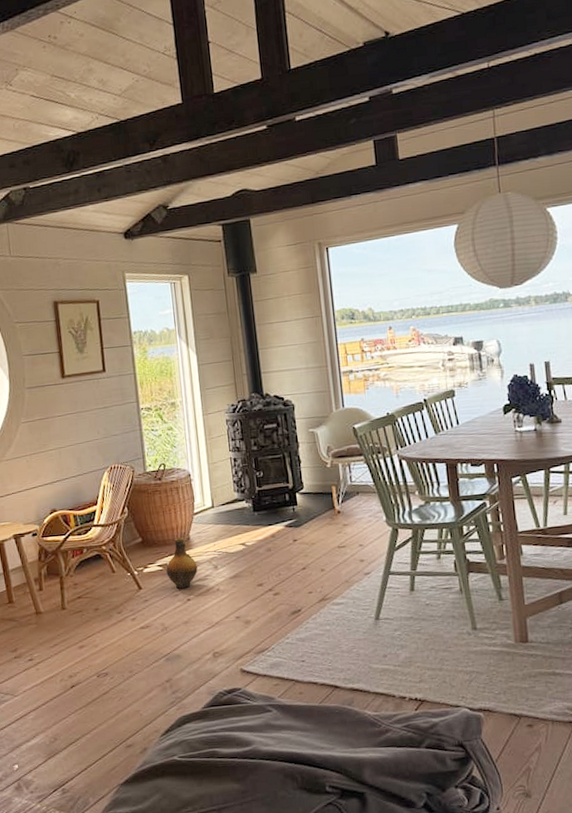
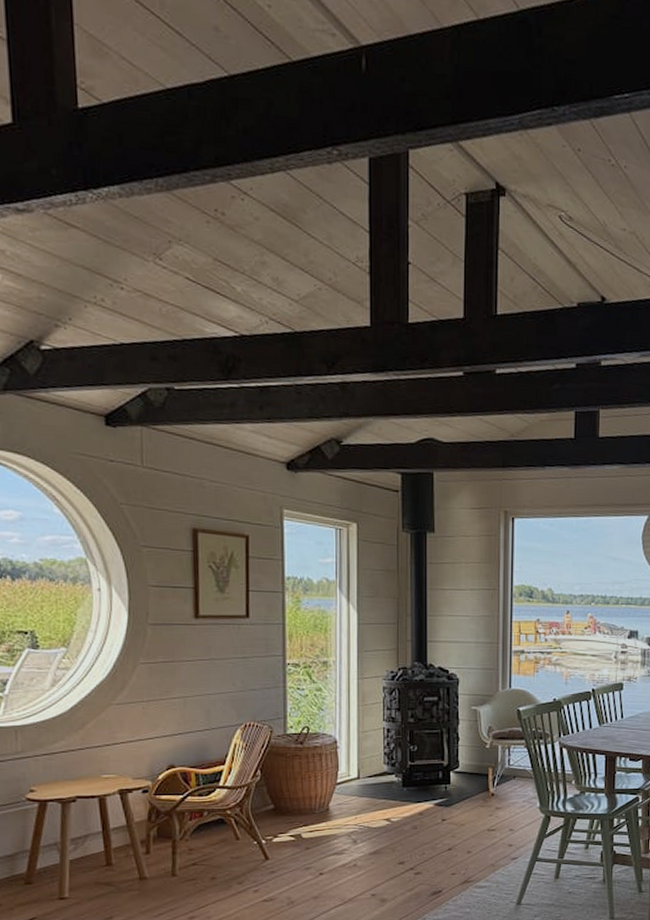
ceramic jug: present [166,537,198,589] -> none [299,807,335,862]

